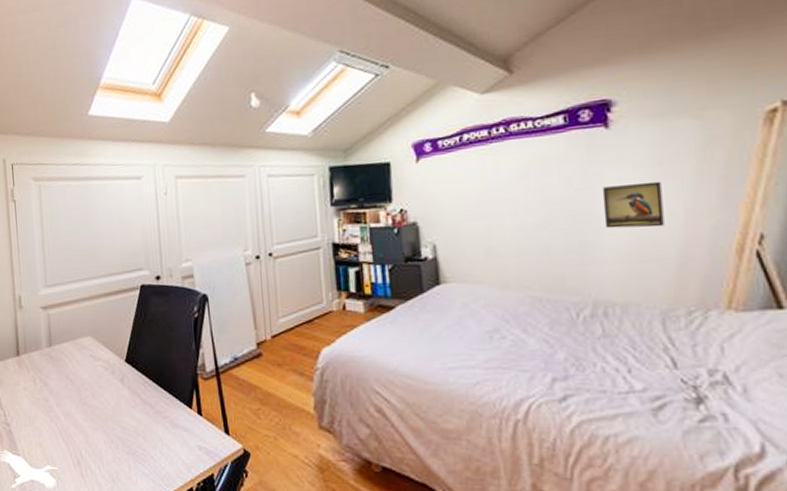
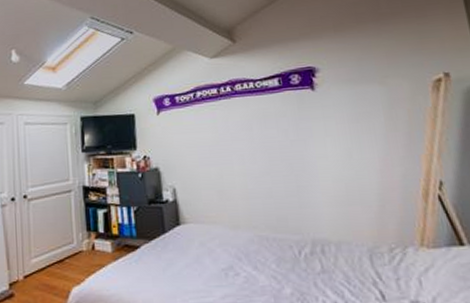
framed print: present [602,181,664,229] -> none [312,135,365,175]

